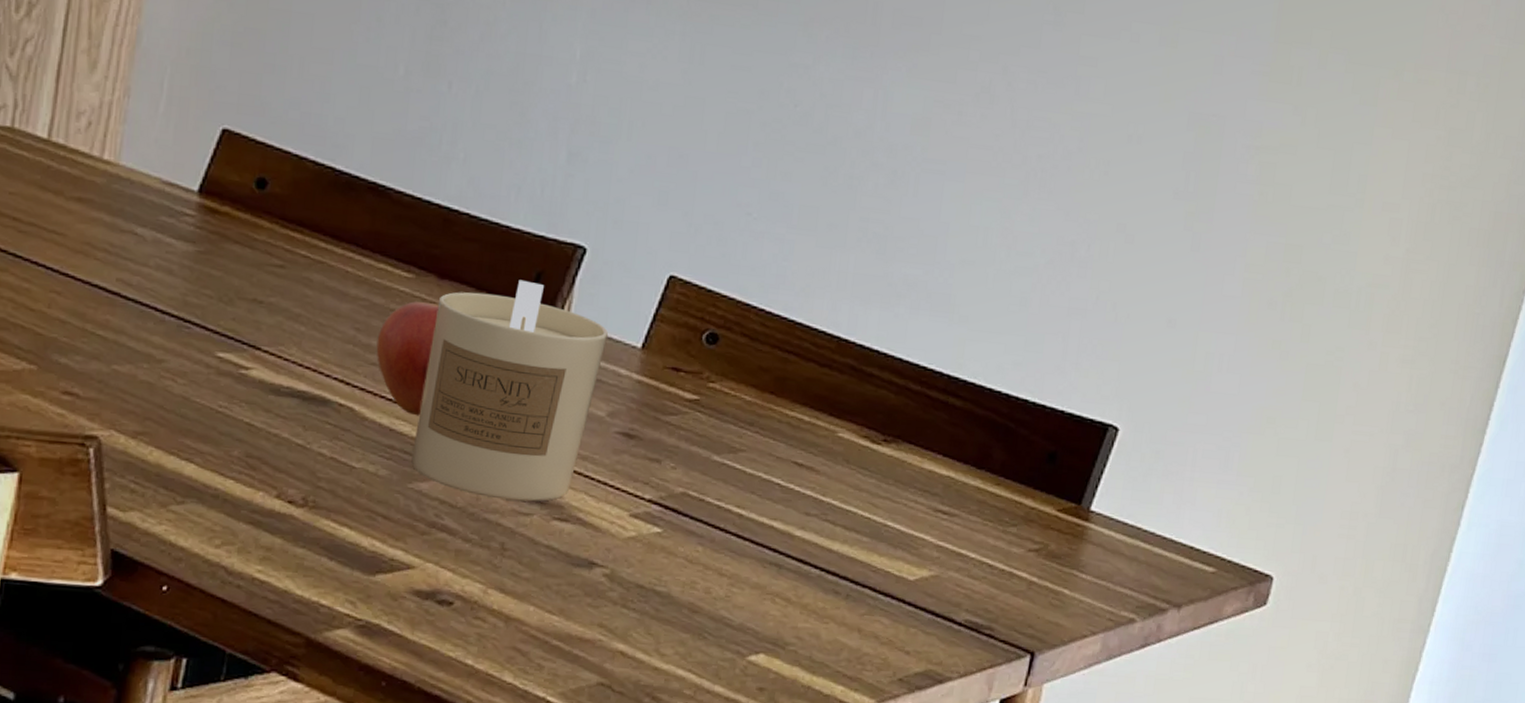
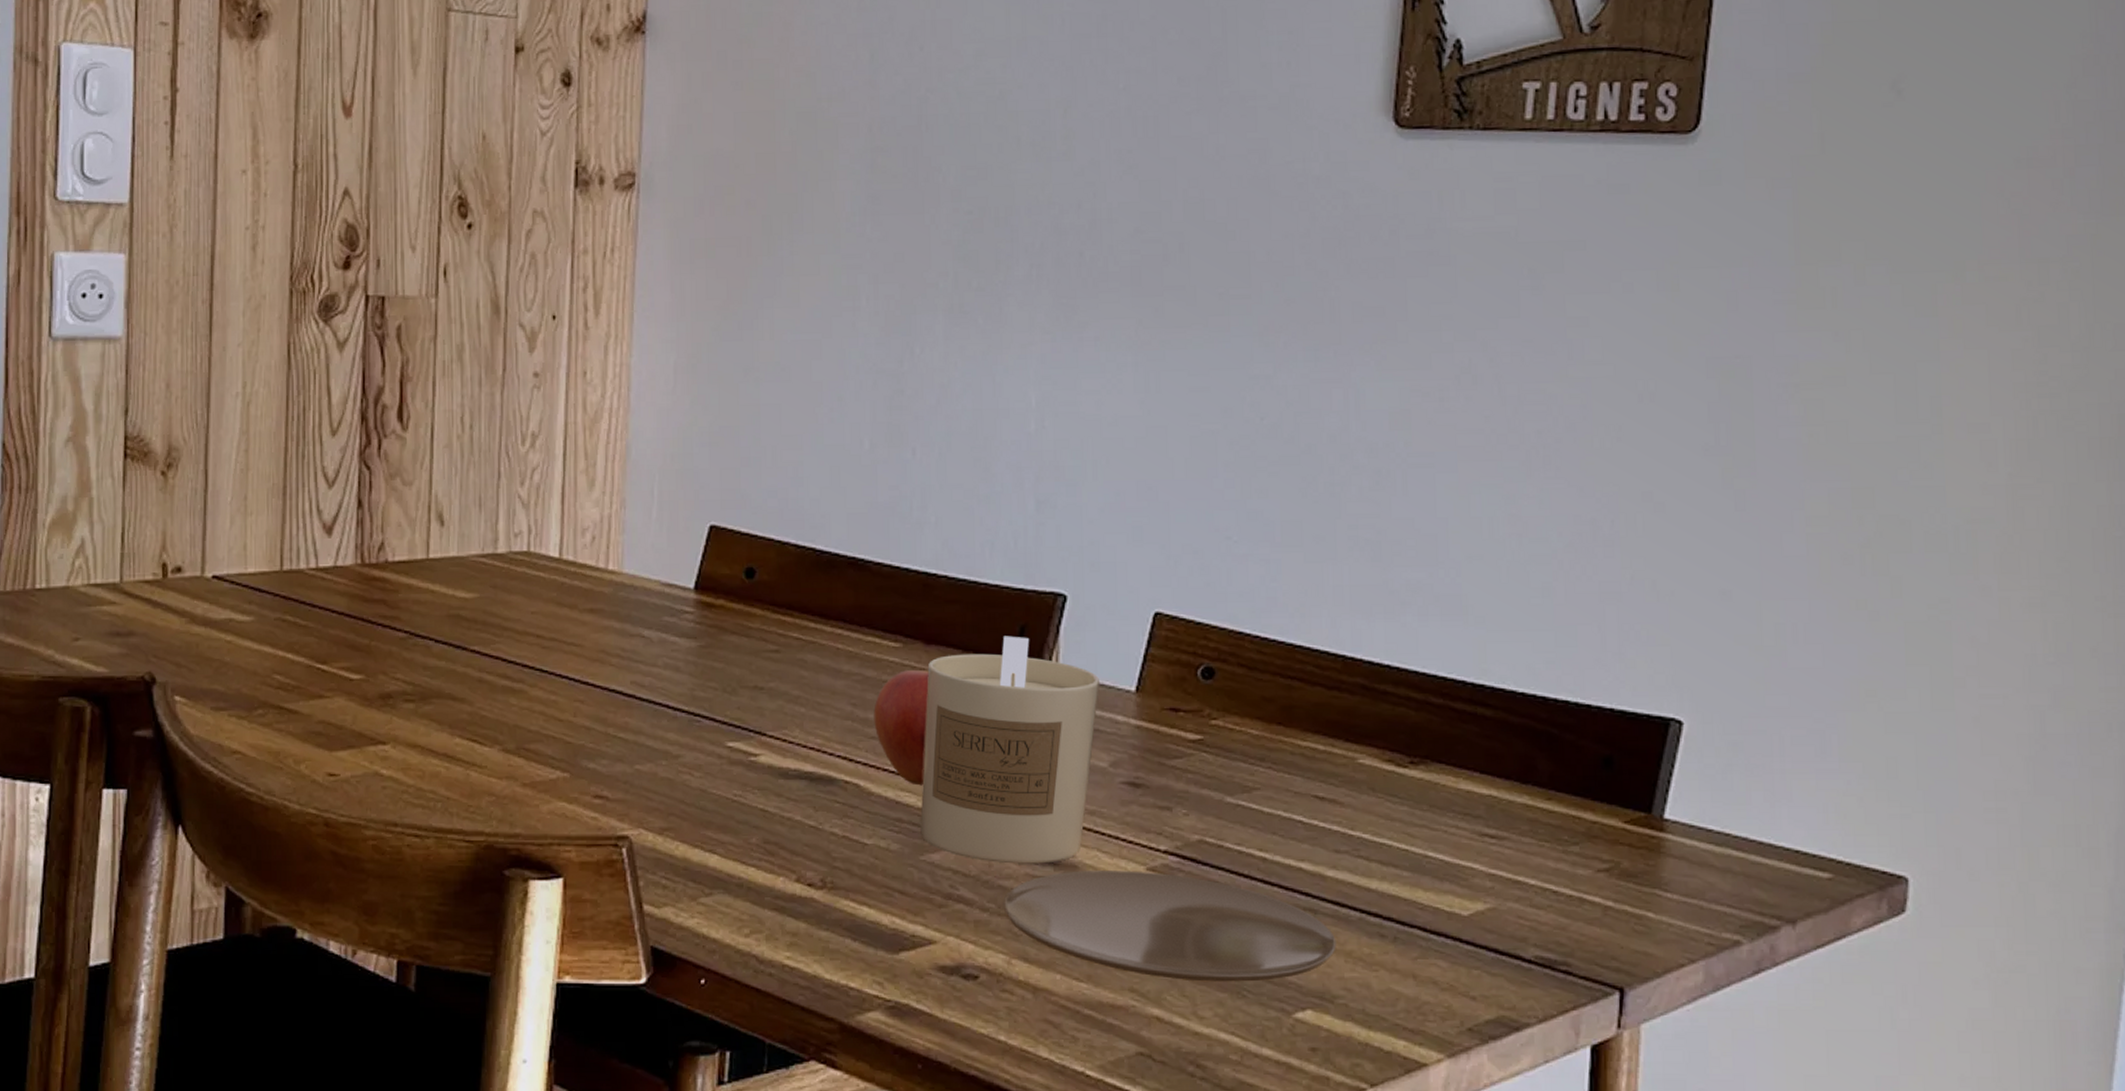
plate: none [486,511,795,626] -> present [1003,871,1337,982]

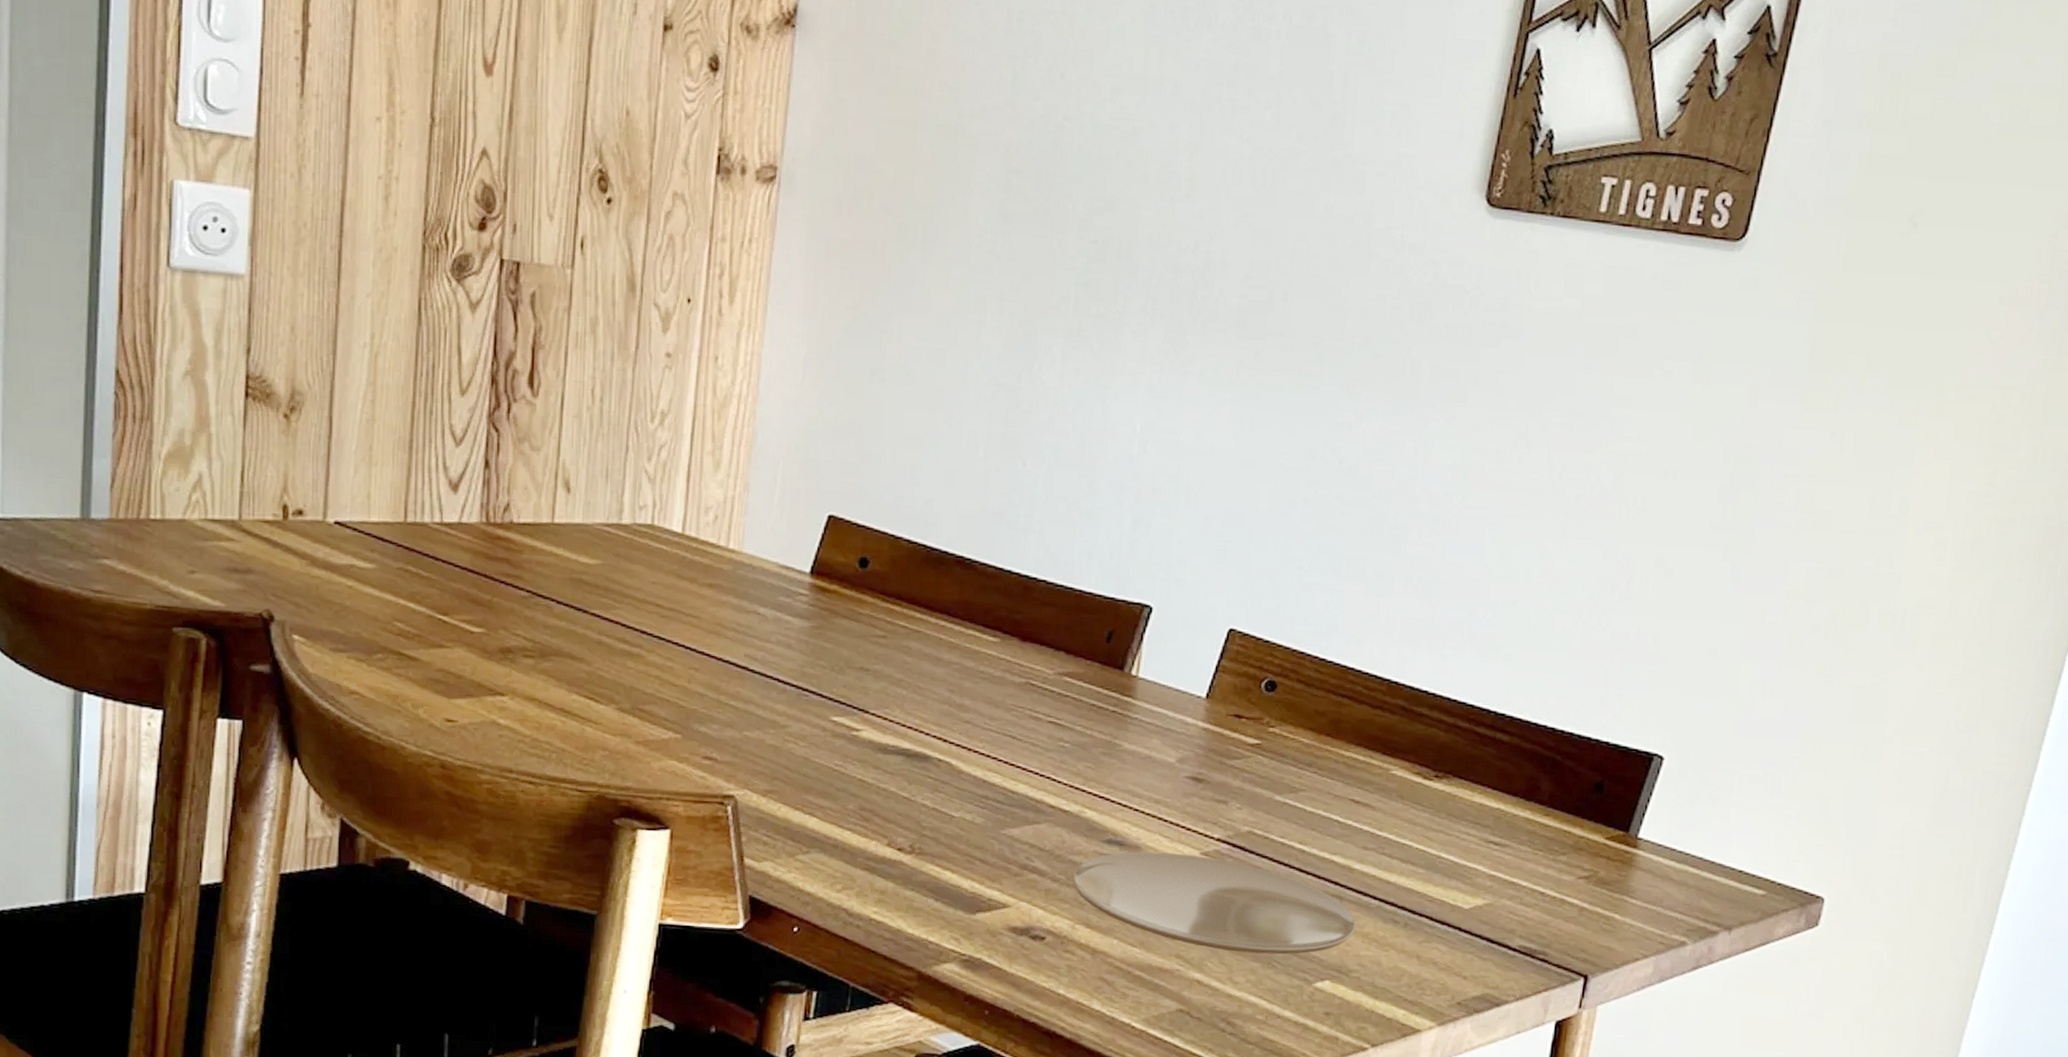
apple: present [873,654,951,786] -> none [969,651,1044,768]
candle: present [920,636,1099,864] -> none [1003,639,1175,844]

